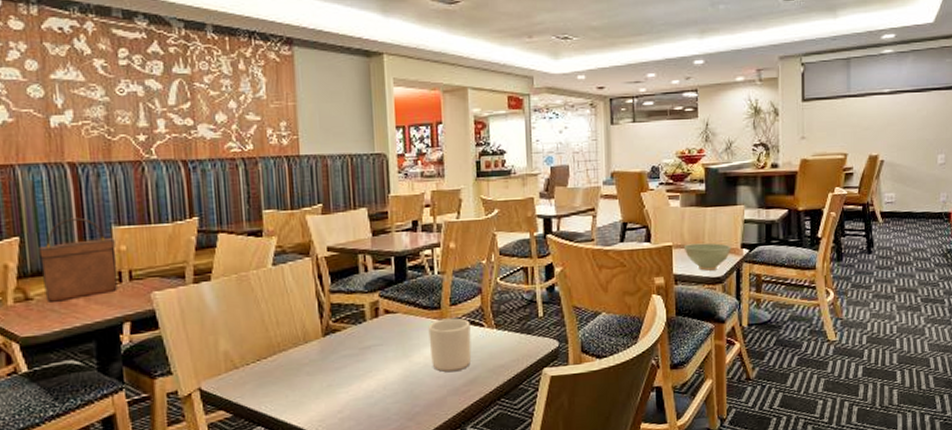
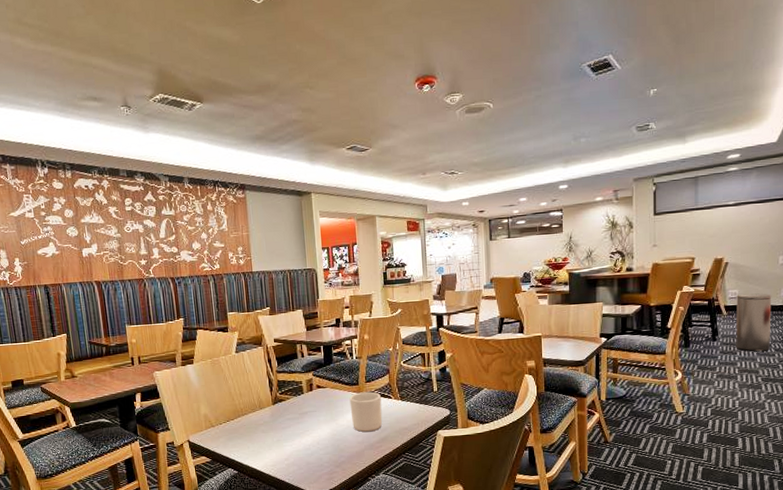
handbag: present [37,217,118,304] -> none [78,320,131,380]
bowl: present [683,242,732,271] -> none [551,333,592,356]
pedal bin: none [893,197,931,267] -> present [736,293,772,352]

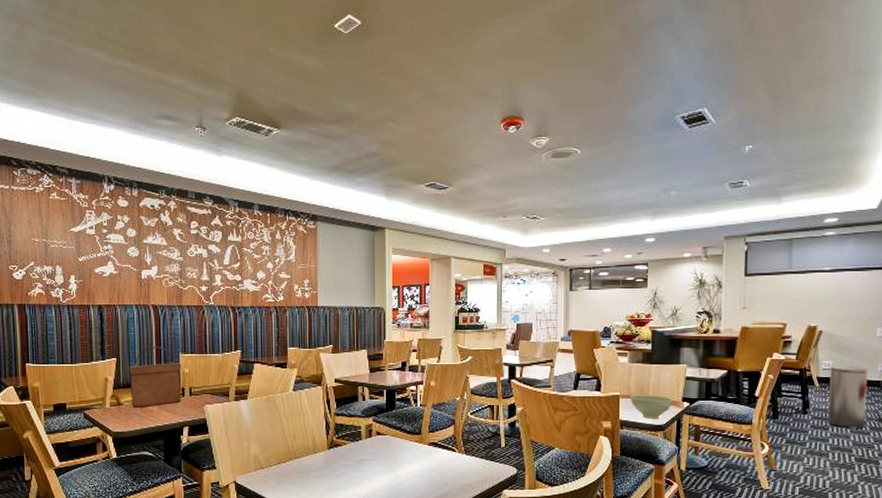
handbag: none [78,320,131,380] -> present [128,346,182,409]
mug: present [349,391,383,432] -> none [410,442,444,486]
bowl: none [551,333,592,356] -> present [629,395,673,419]

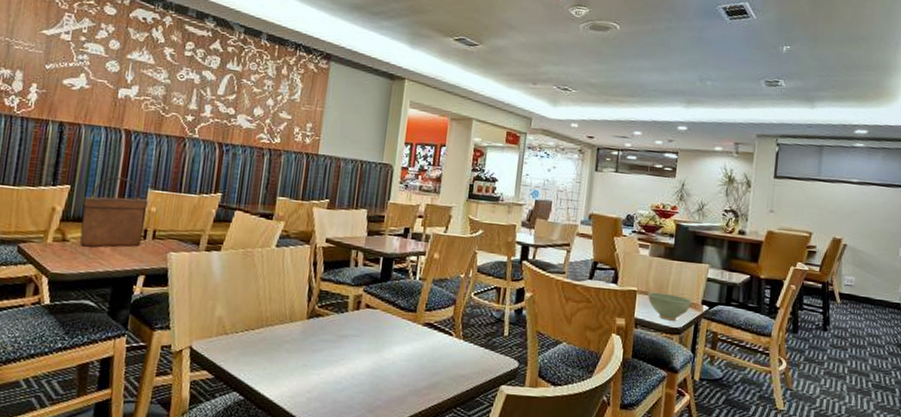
pedal bin: present [828,366,868,429] -> none [847,282,889,353]

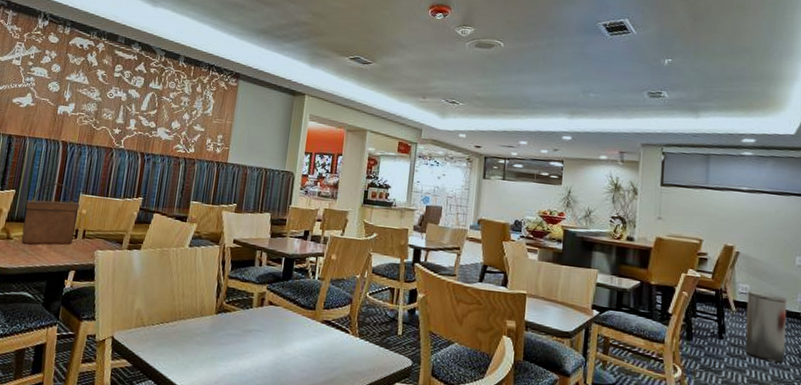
bowl: present [647,292,693,321] -> none [537,295,583,325]
pedal bin: none [847,282,889,353] -> present [745,290,787,363]

